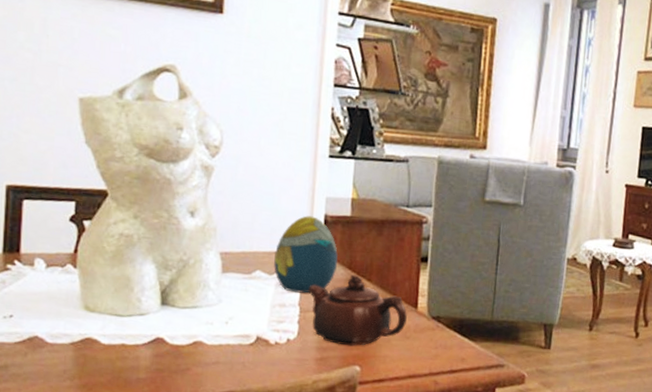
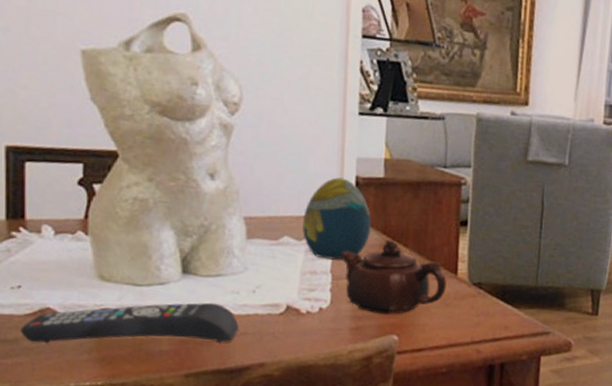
remote control: none [10,333,212,371] -> present [21,302,239,344]

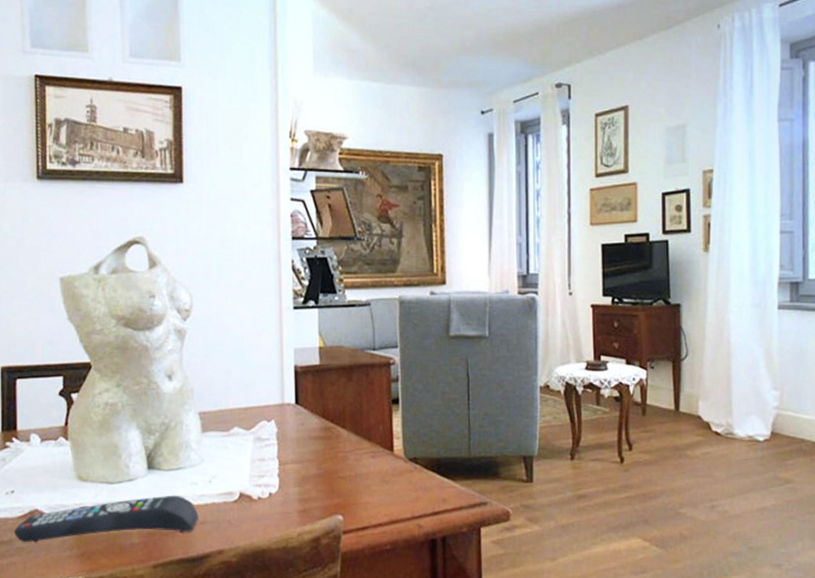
decorative egg: present [303,177,371,260] -> none [250,368,310,446]
teapot: present [340,239,447,315] -> none [285,423,384,495]

